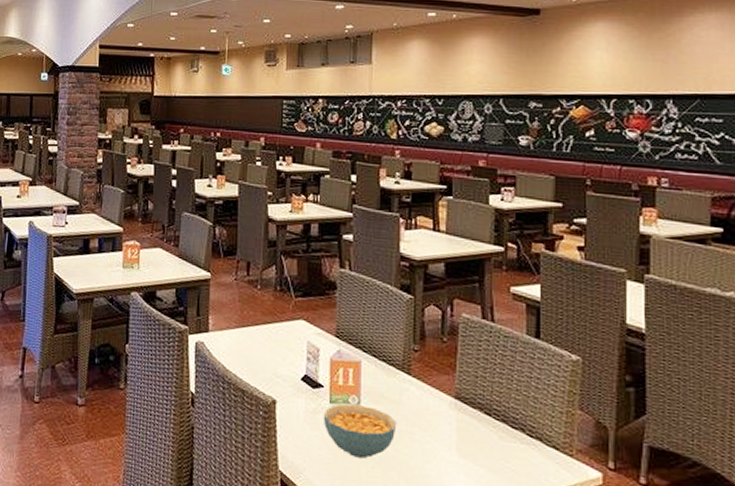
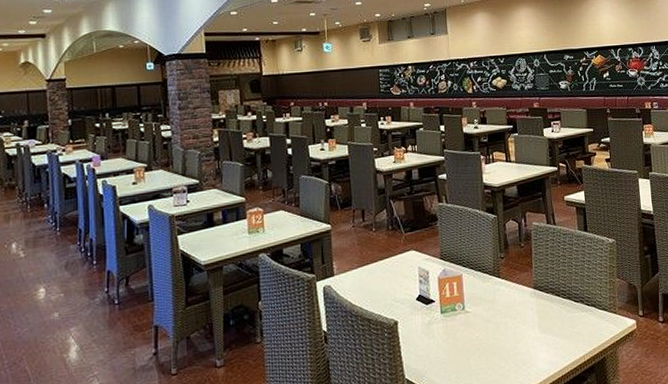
cereal bowl: present [323,404,397,459] -> none [436,309,494,353]

